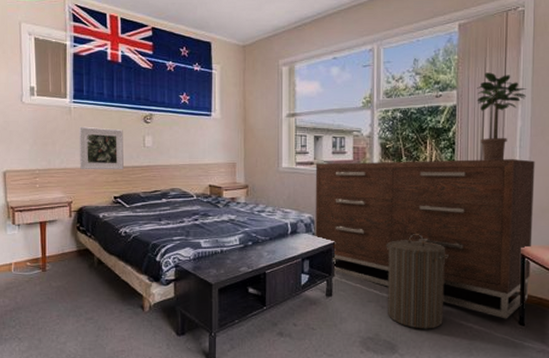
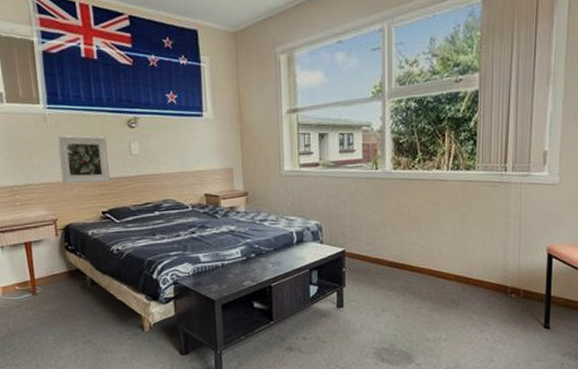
dresser: present [315,159,535,319] -> none [321,149,566,323]
laundry hamper: present [386,233,449,329] -> none [400,236,469,338]
potted plant: present [477,72,527,160] -> none [502,50,560,152]

